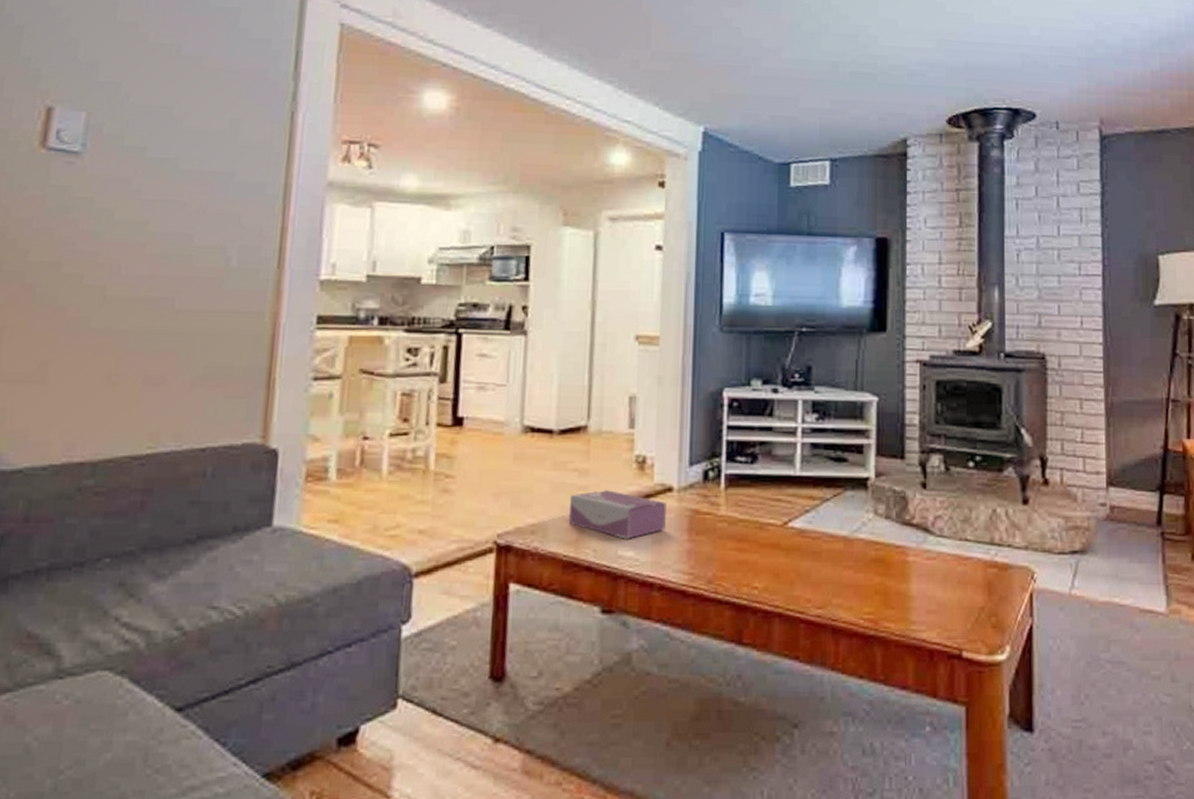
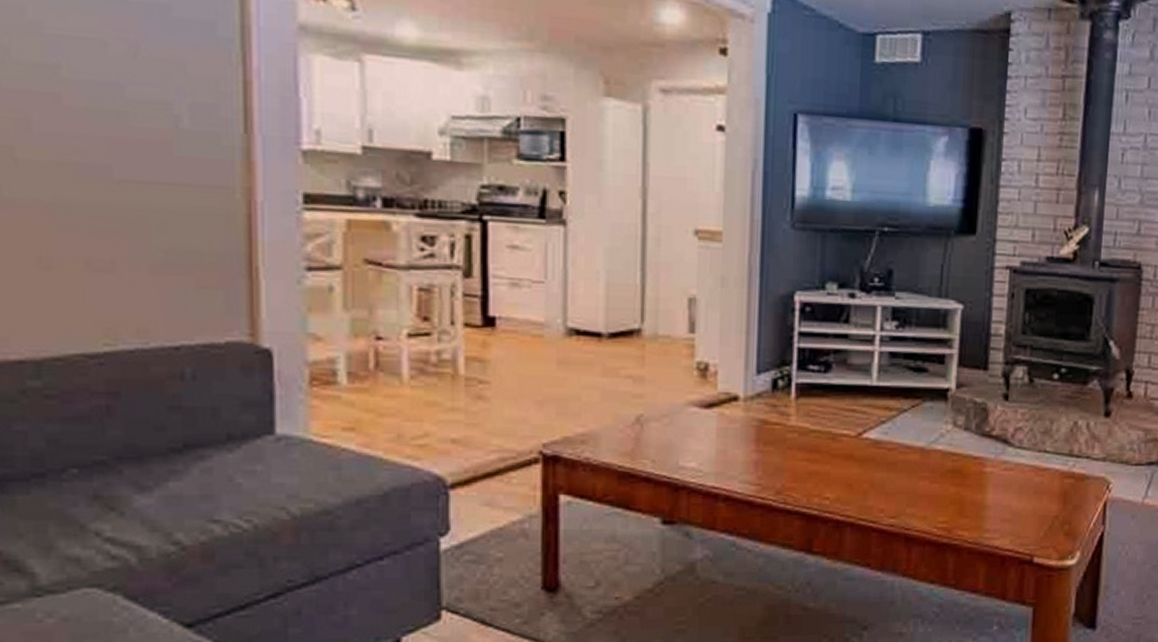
tissue box: present [569,490,666,539] -> none [623,398,731,450]

